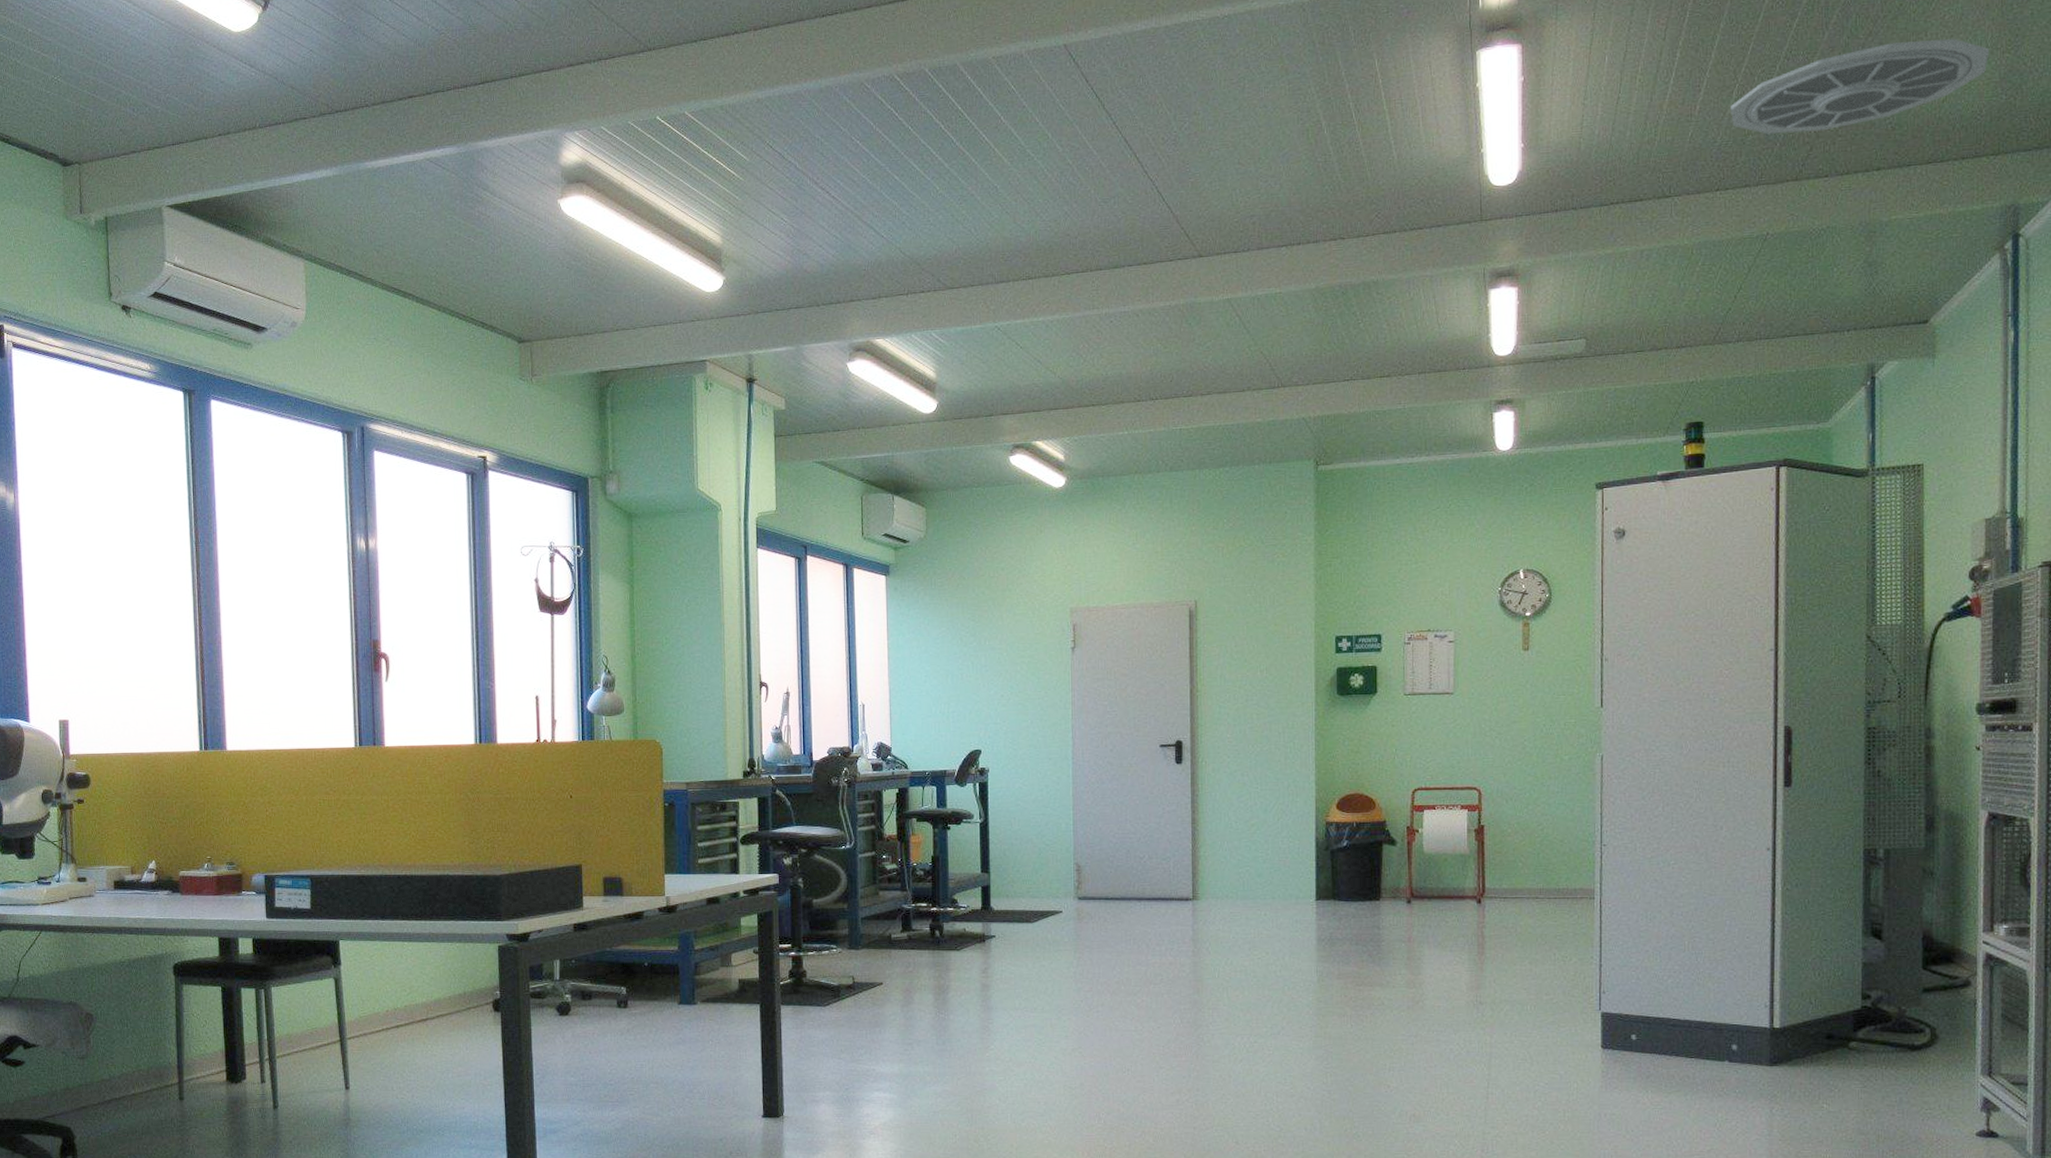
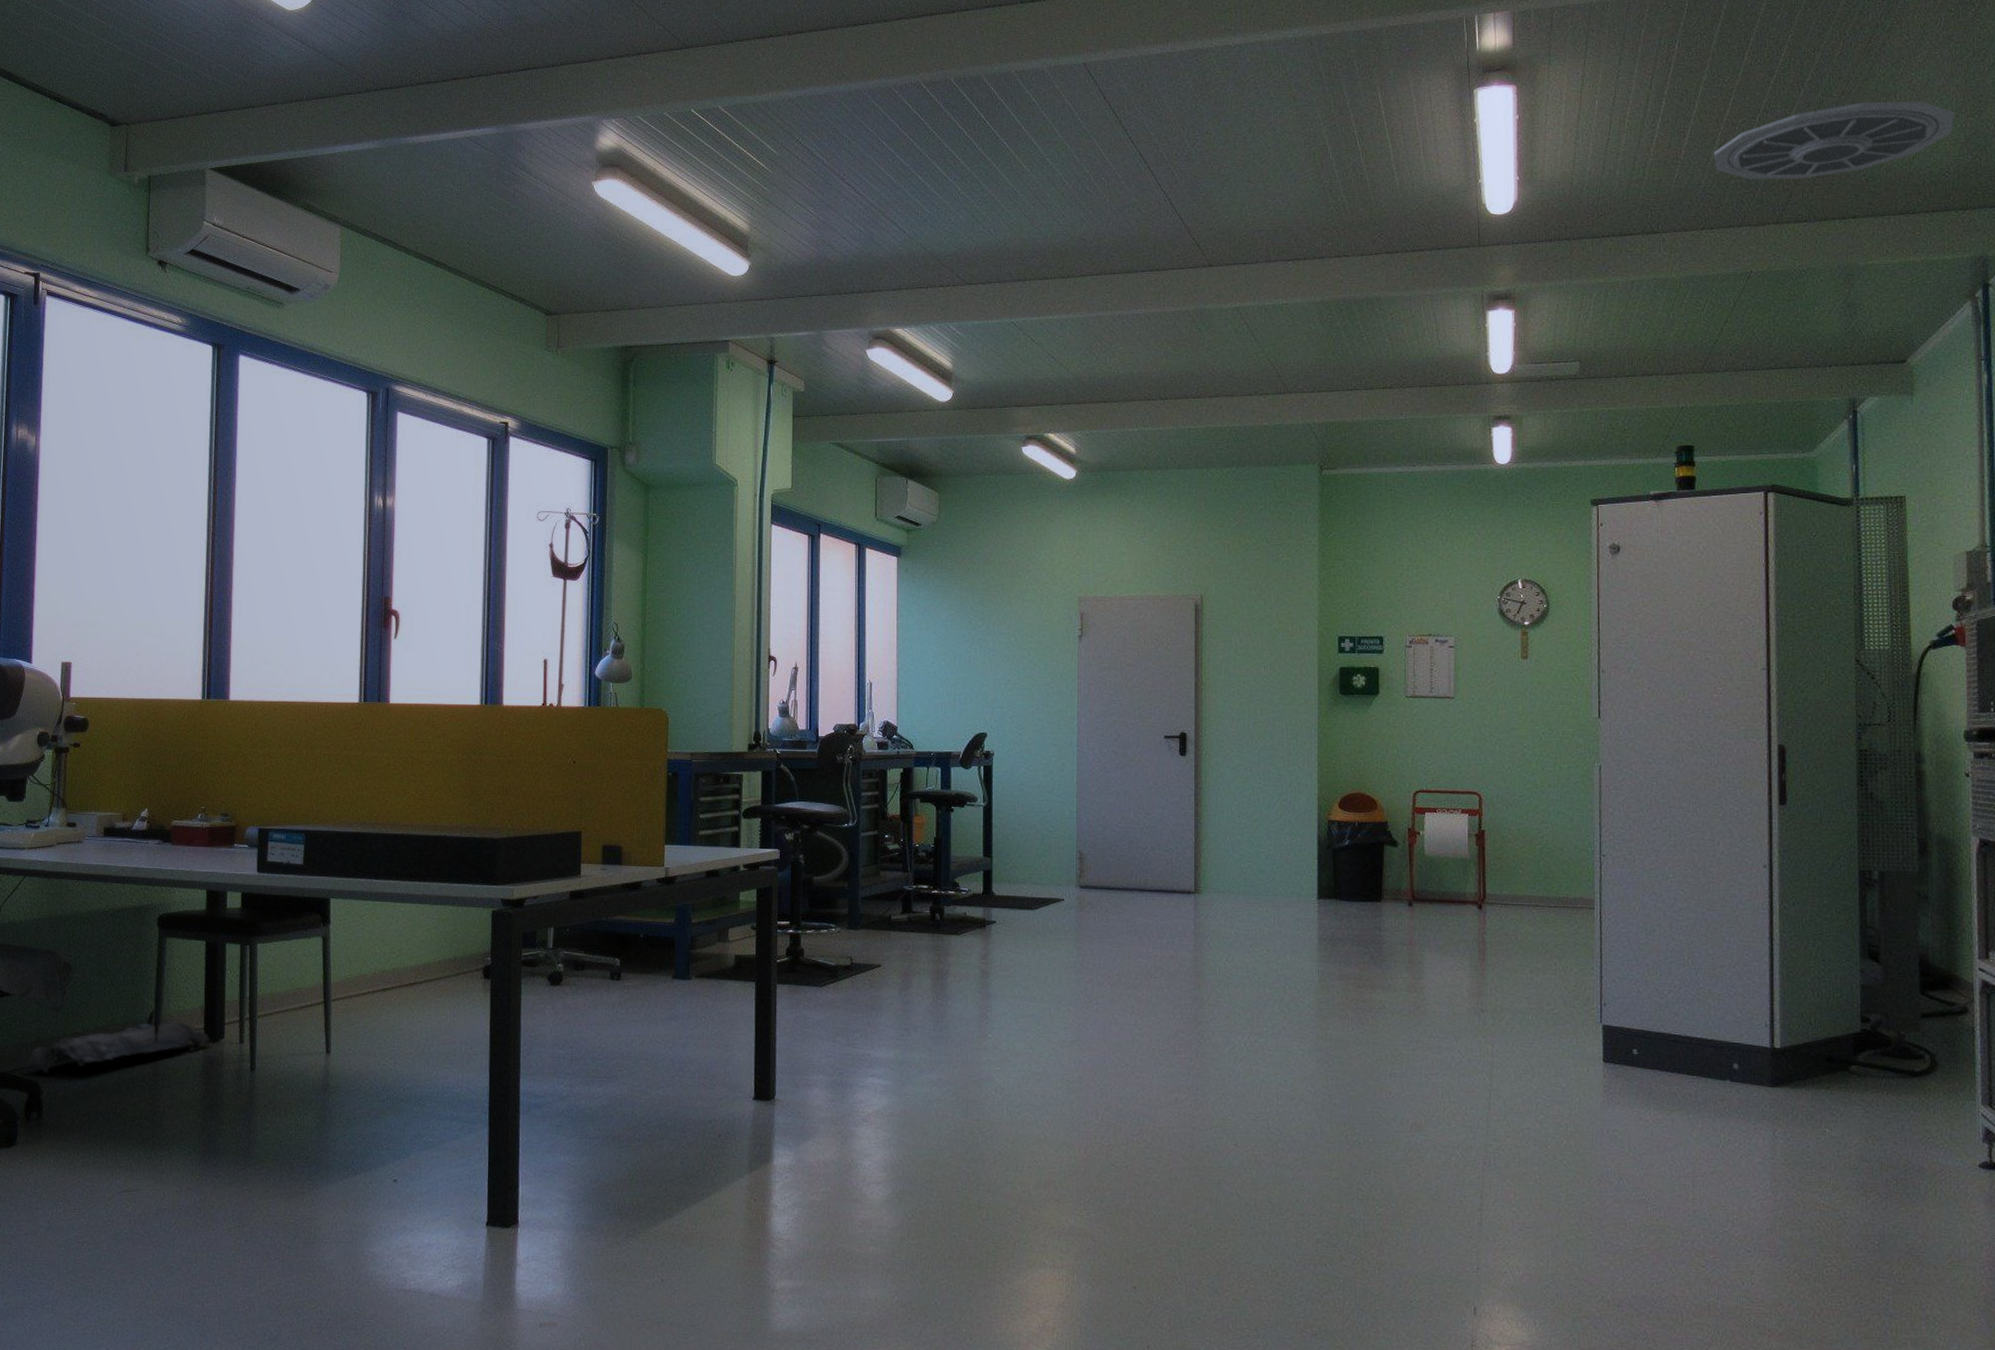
backpack: none [57,1053,233,1120] -> present [26,1008,211,1074]

